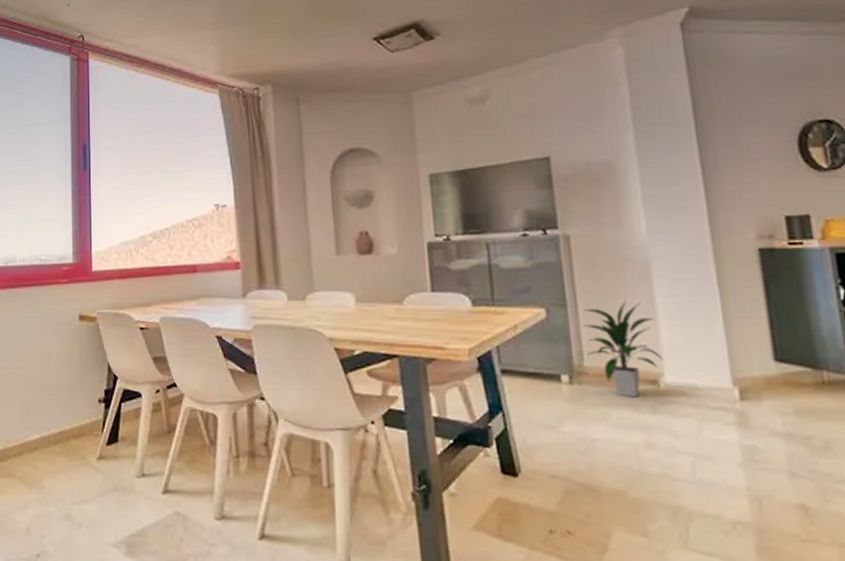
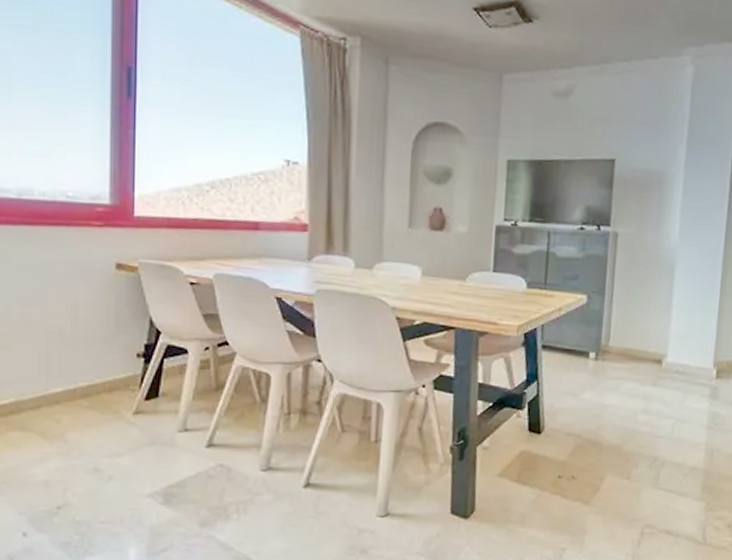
indoor plant: present [582,300,664,398] -> none [613,294,670,373]

